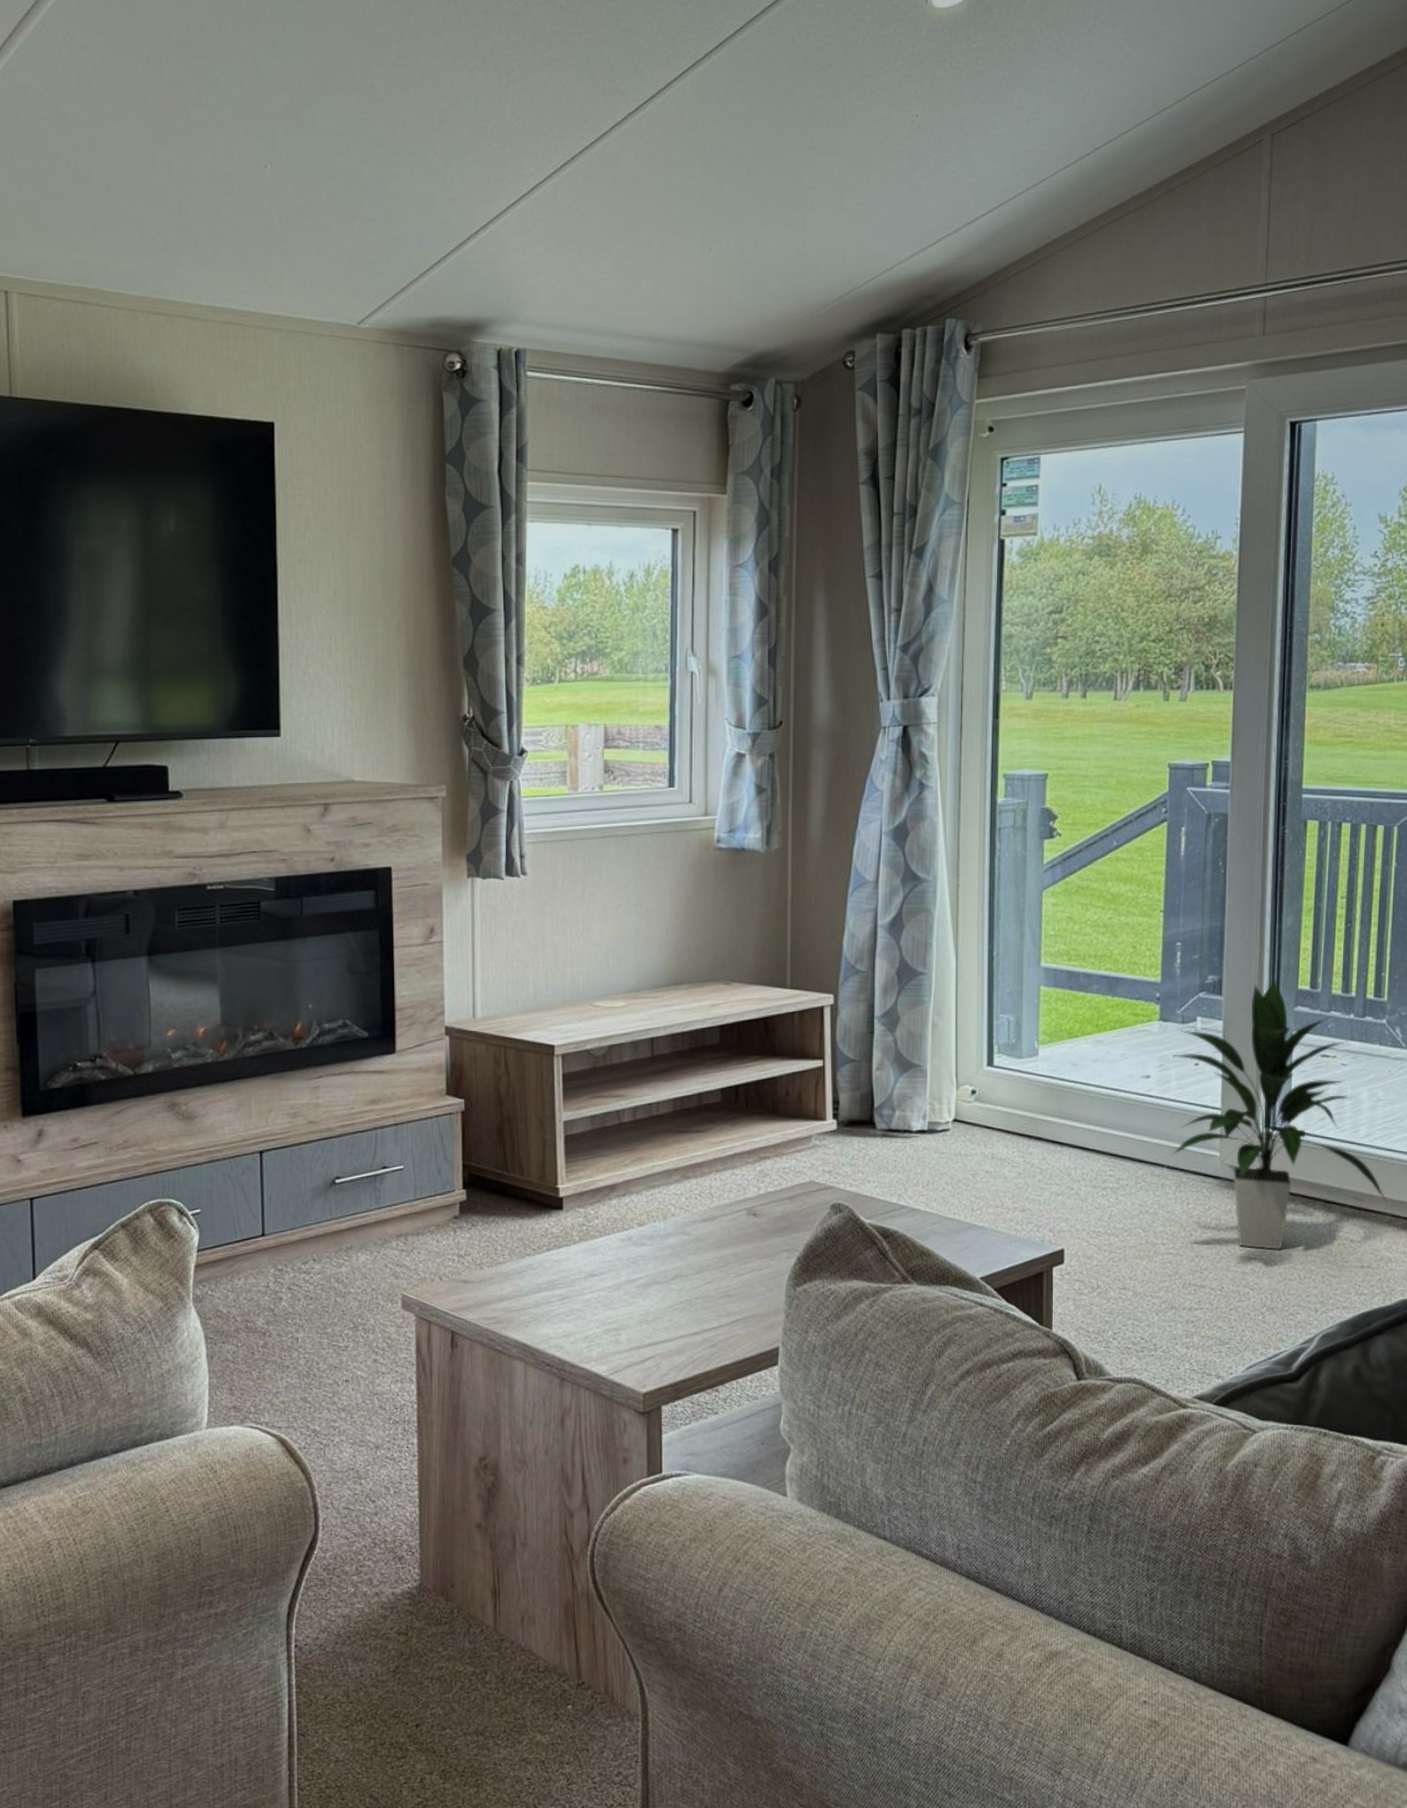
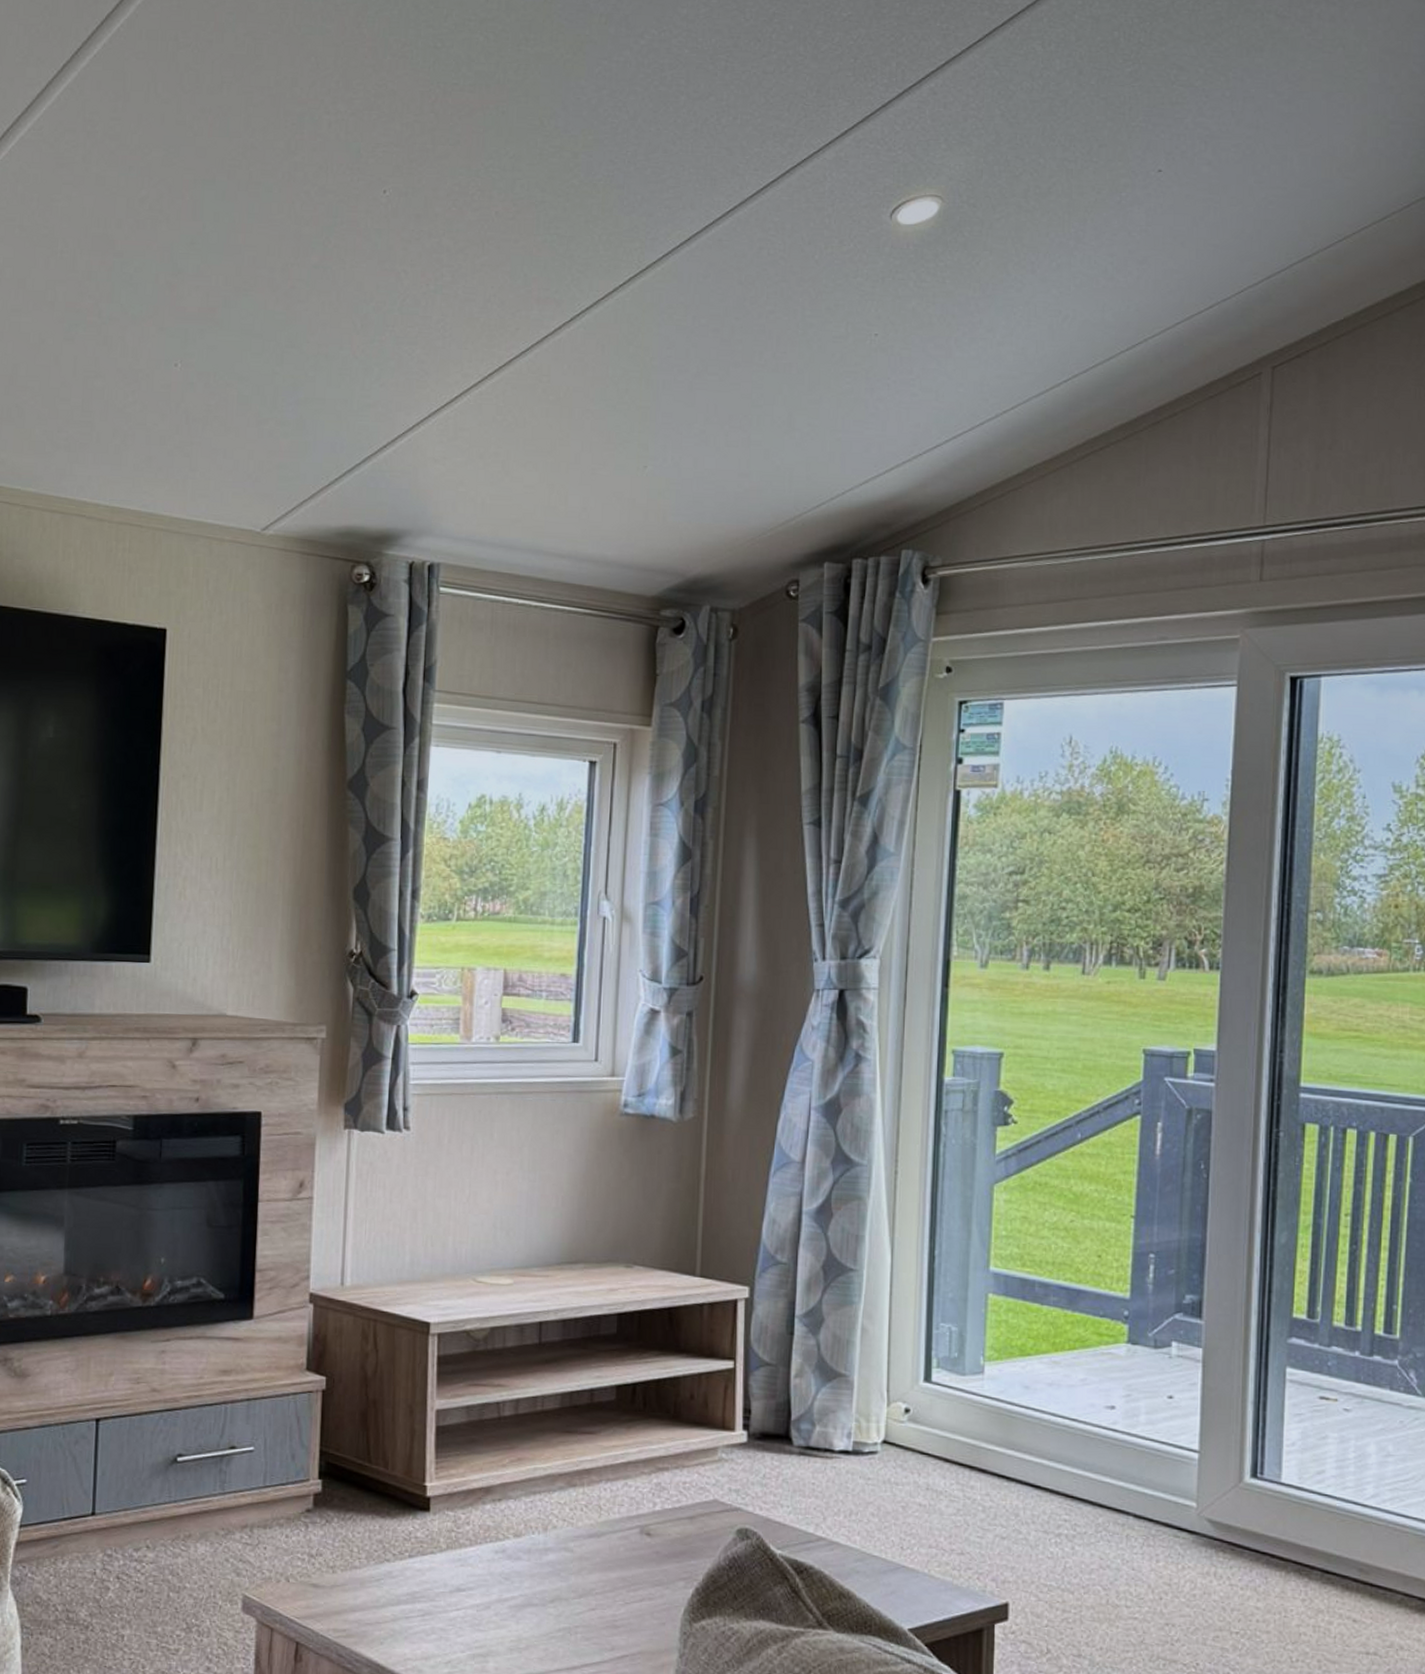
indoor plant: present [1164,979,1387,1251] -> none [1132,1303,1398,1625]

